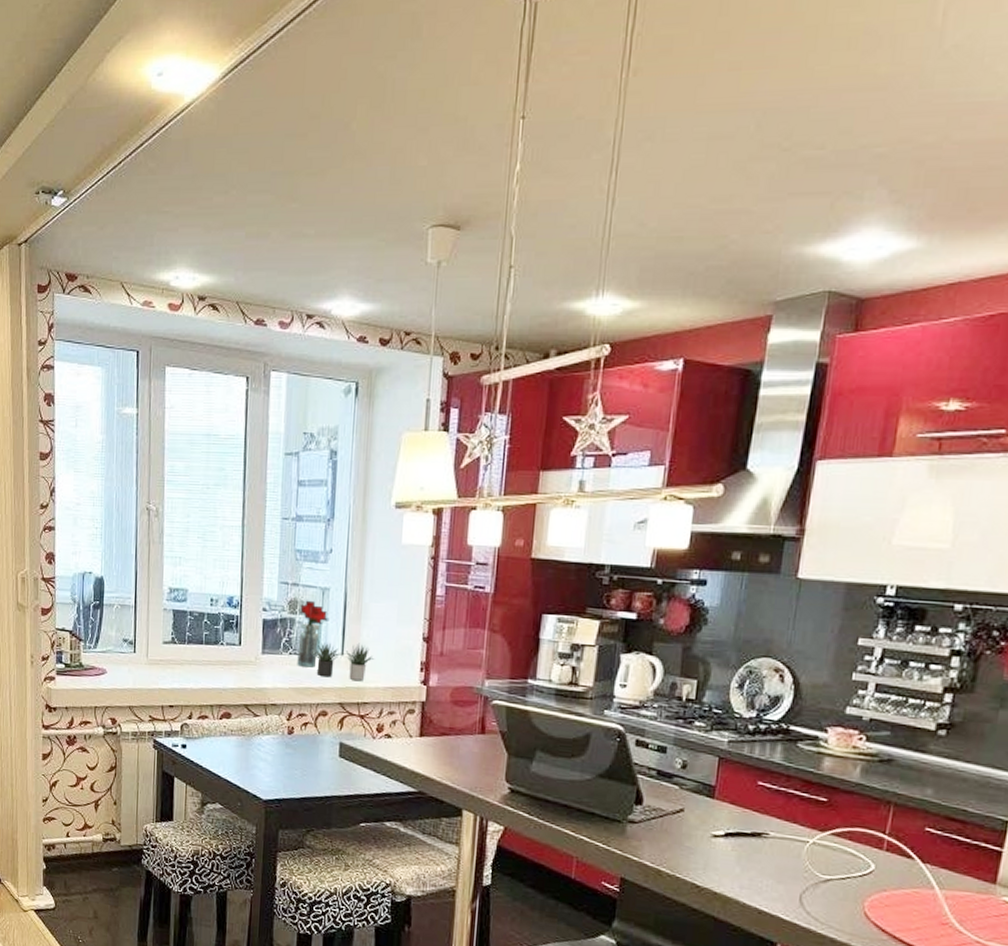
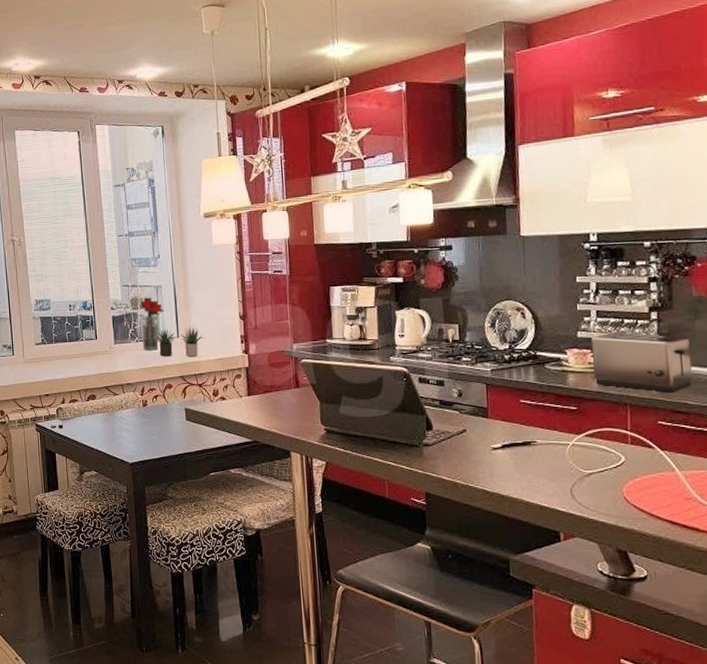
toaster: none [855,712,987,795] -> present [591,332,693,393]

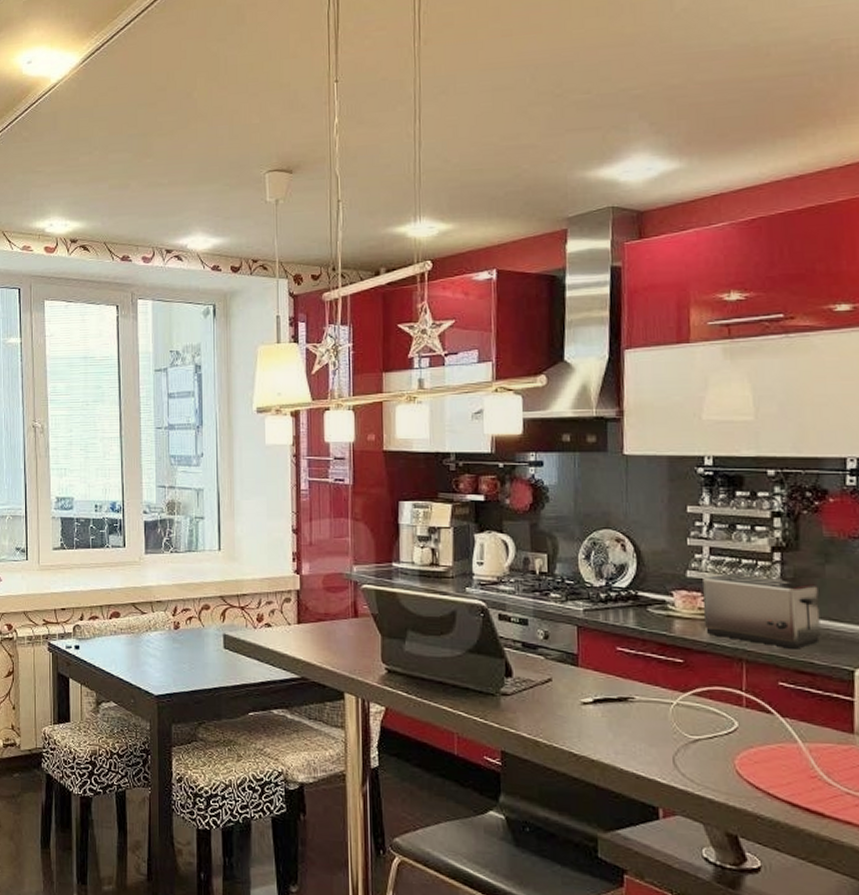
potted flower: present [140,297,162,352] -> none [178,501,203,565]
succulent plant: present [154,327,204,357] -> none [191,539,250,575]

